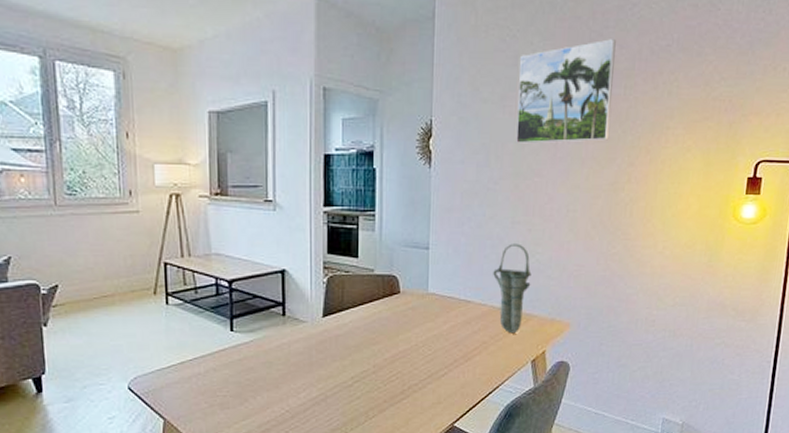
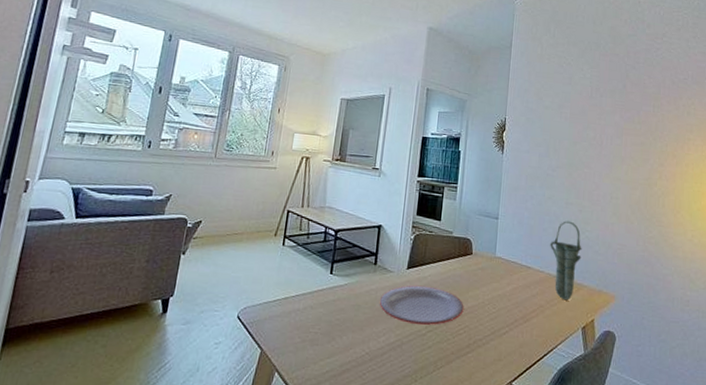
plate: none [294,333,394,376] -> present [379,285,464,325]
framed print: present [516,39,616,144] -> none [570,71,645,145]

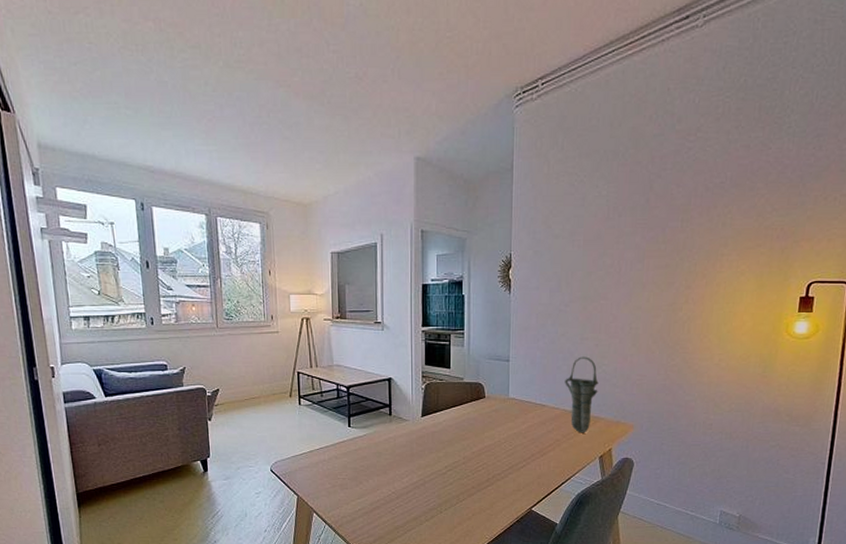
plate: present [379,285,464,325] -> none [398,430,481,465]

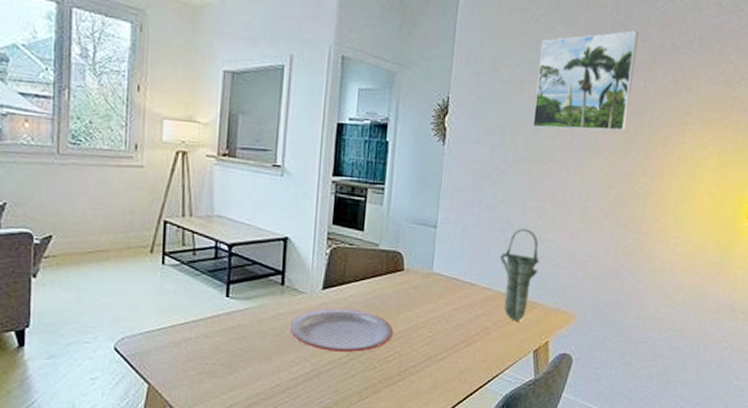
plate: none [398,430,481,465] -> present [289,307,394,352]
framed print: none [583,180,673,271] -> present [532,30,639,131]

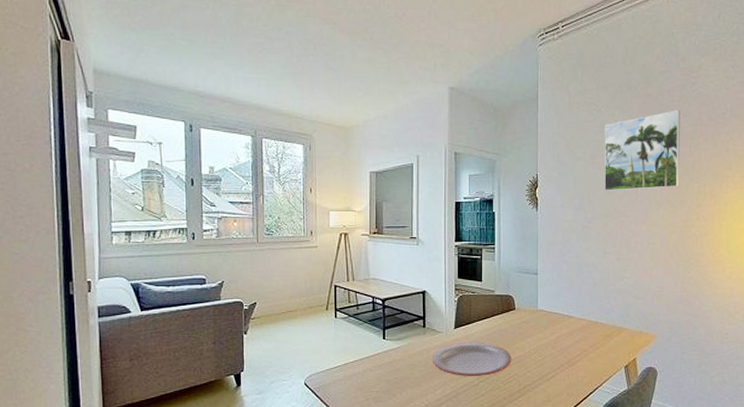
vase: present [500,228,540,321] -> none [590,270,621,344]

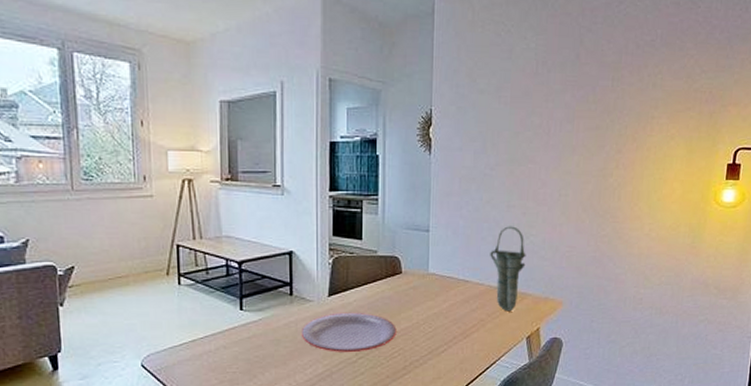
vase: none [590,270,621,344] -> present [490,226,526,312]
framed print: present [603,110,680,191] -> none [510,34,604,132]

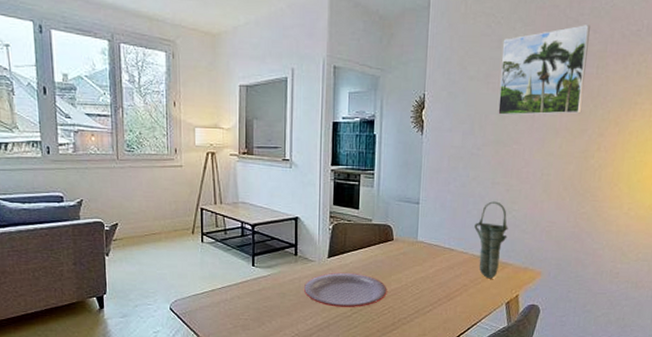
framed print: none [510,34,604,132] -> present [498,25,590,116]

